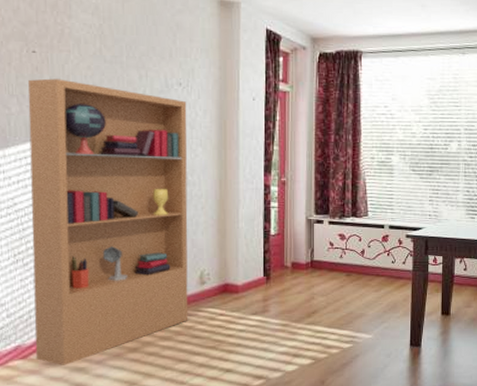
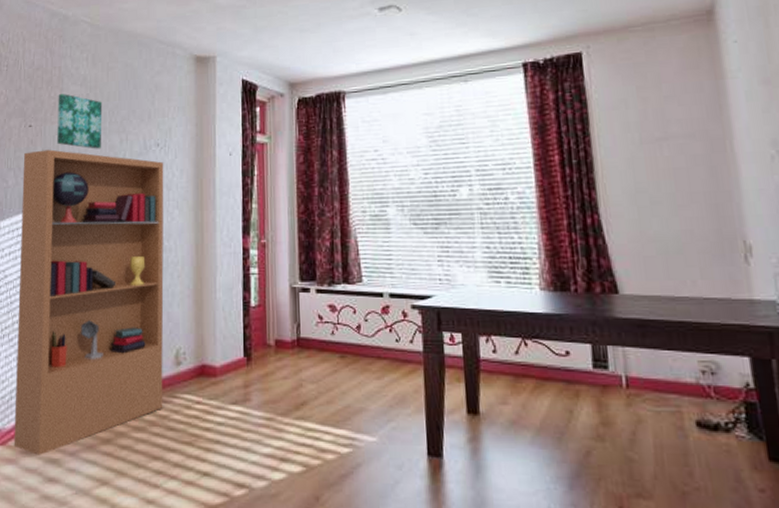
wall art: none [65,20,119,83] -> present [57,93,103,149]

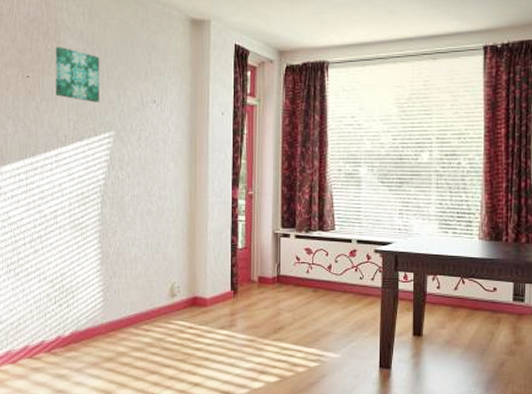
bookcase: present [13,149,164,455] -> none [22,100,160,372]

